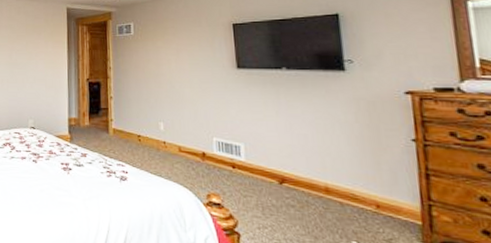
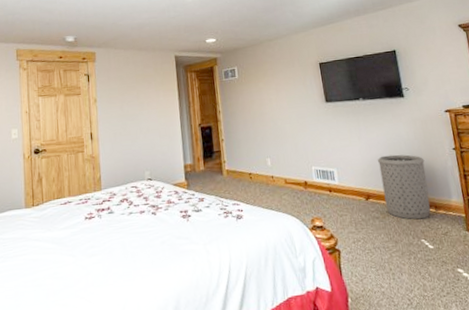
laundry basket: none [299,136,370,218] -> present [377,154,431,220]

